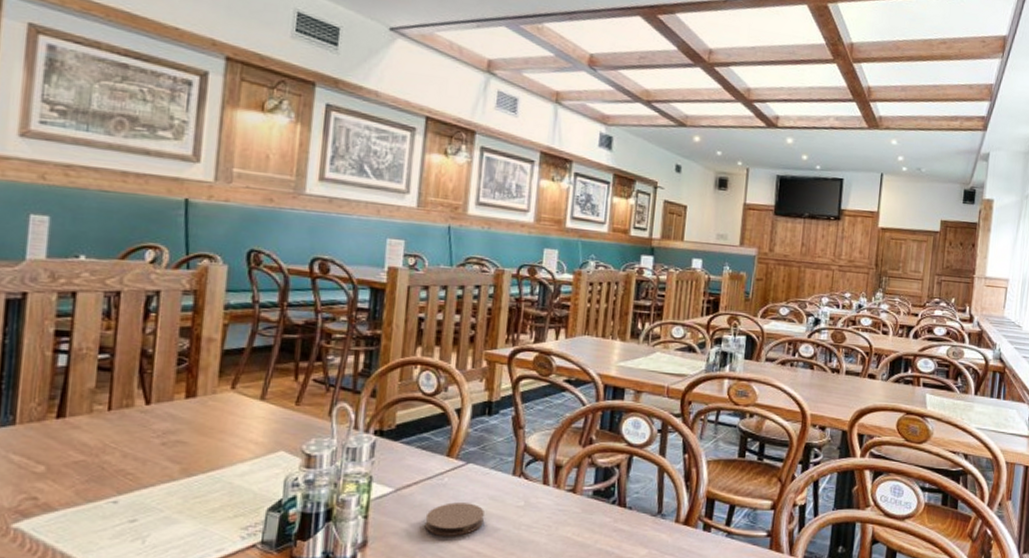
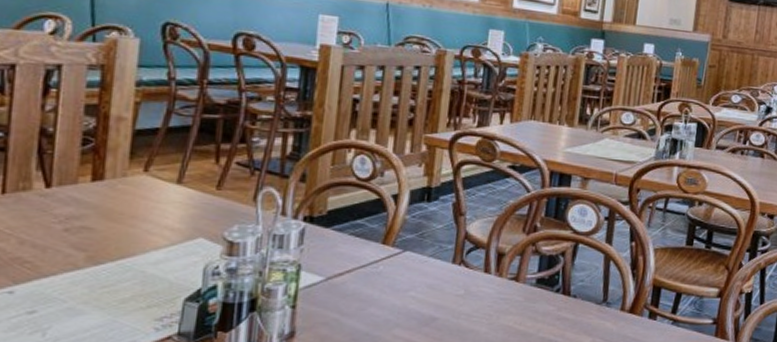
coaster: present [424,502,484,536] -> none [357,291,422,326]

